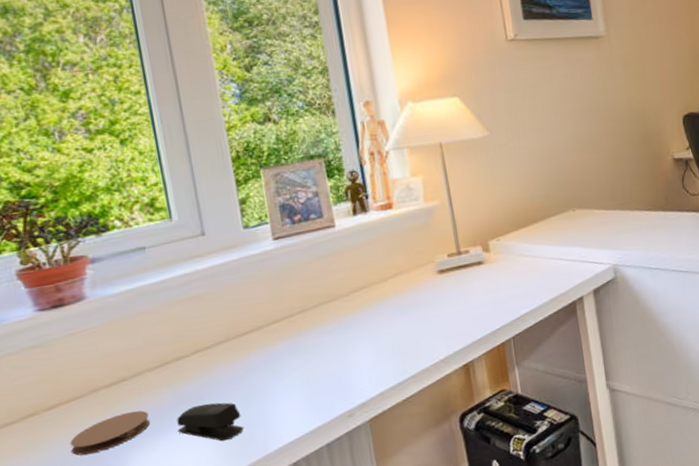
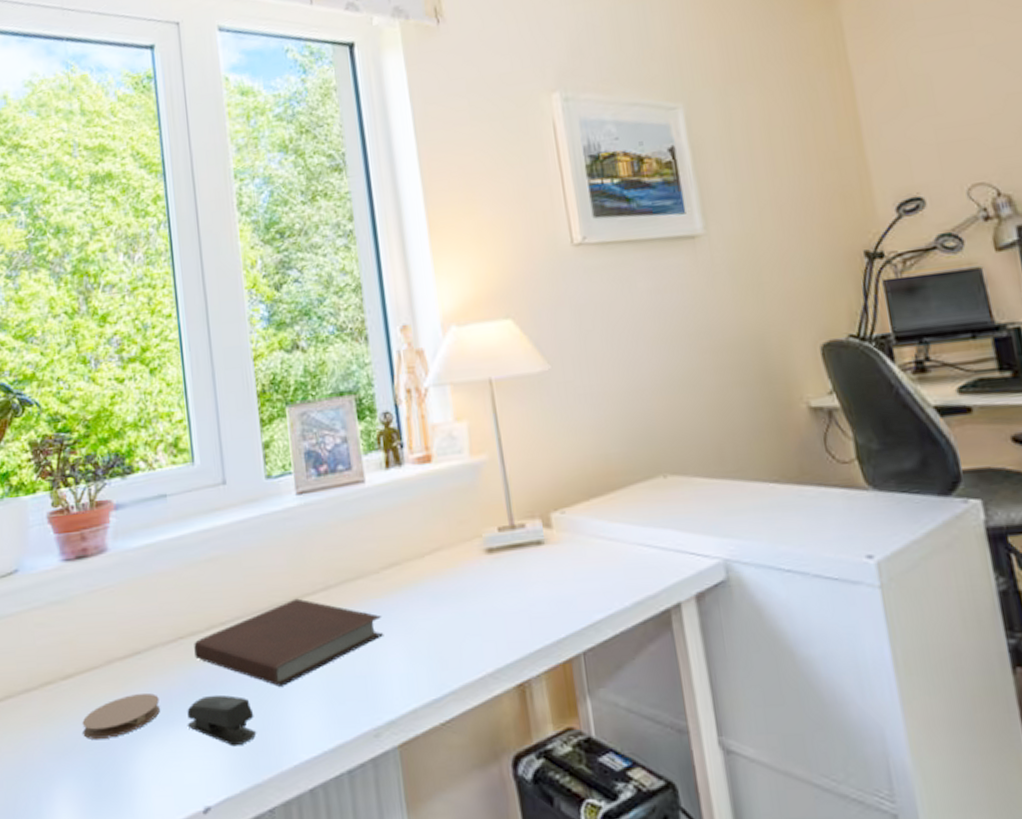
notebook: none [180,321,355,391] -> present [194,598,384,687]

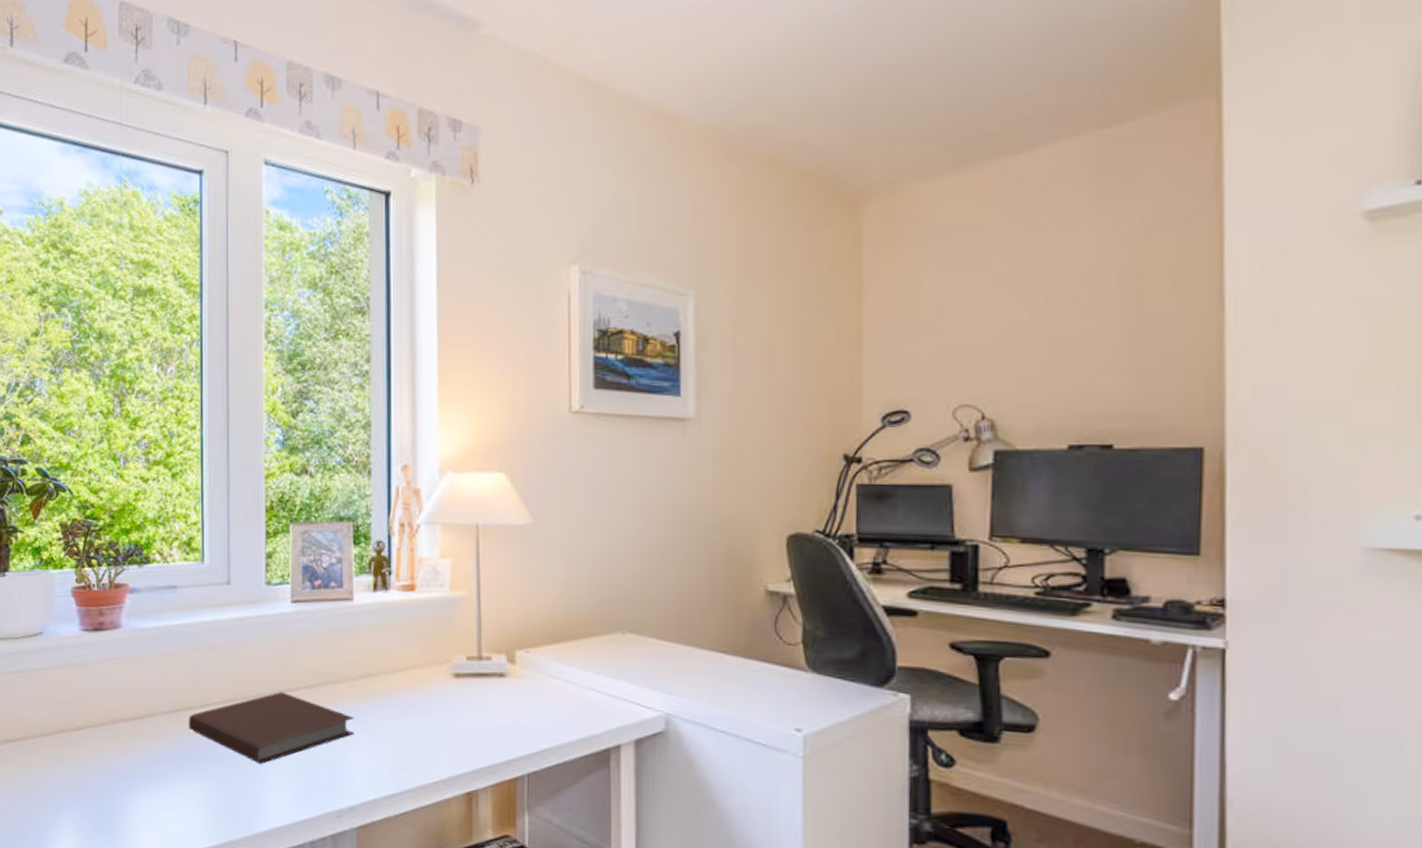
coaster: present [82,693,160,739] -> none [88,751,155,785]
stapler: present [187,694,257,747] -> none [177,762,236,807]

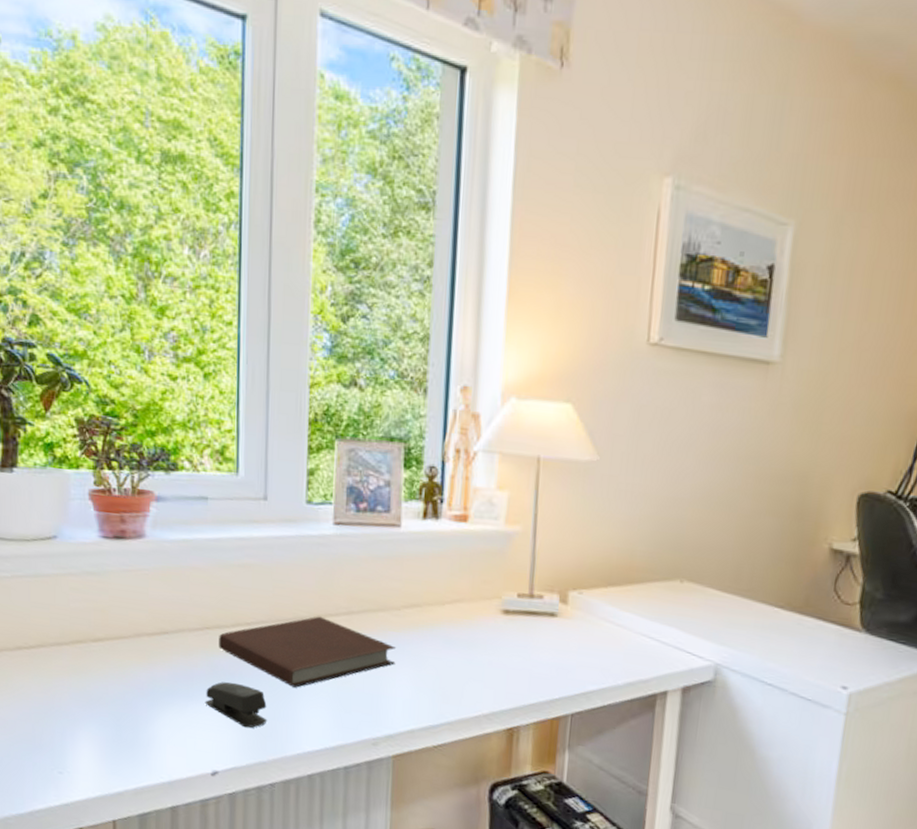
stapler: none [177,762,236,807] -> present [205,681,268,728]

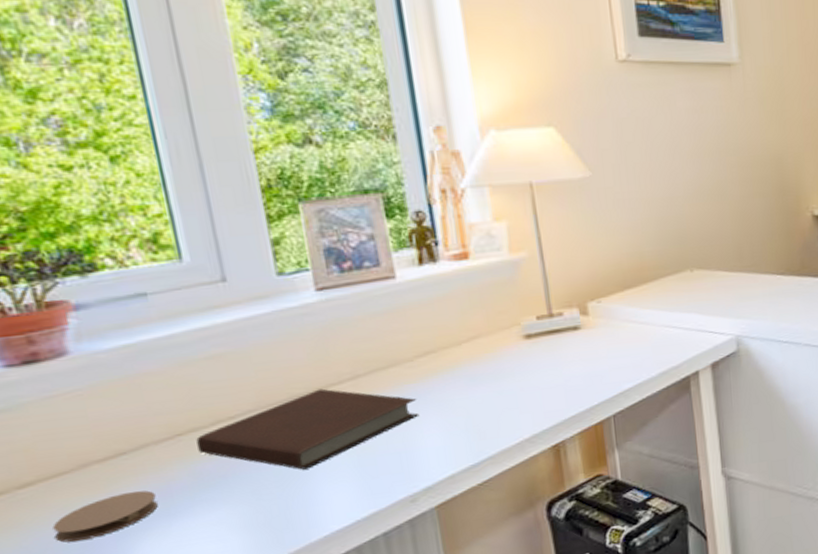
coaster: none [108,666,181,699] -> present [52,490,158,542]
stapler: present [205,681,268,728] -> none [192,483,280,528]

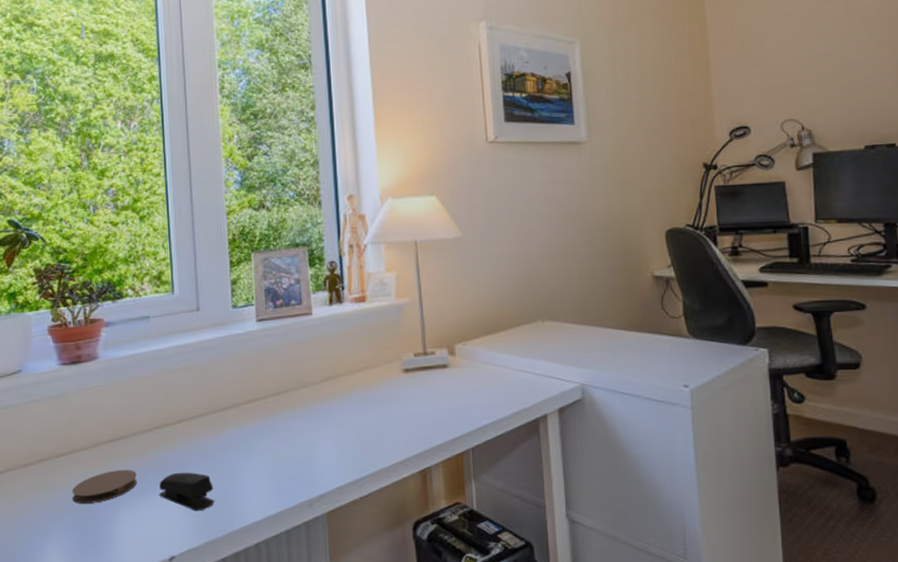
stapler: none [192,483,280,528] -> present [159,472,215,511]
notebook: present [196,388,420,470] -> none [167,401,320,467]

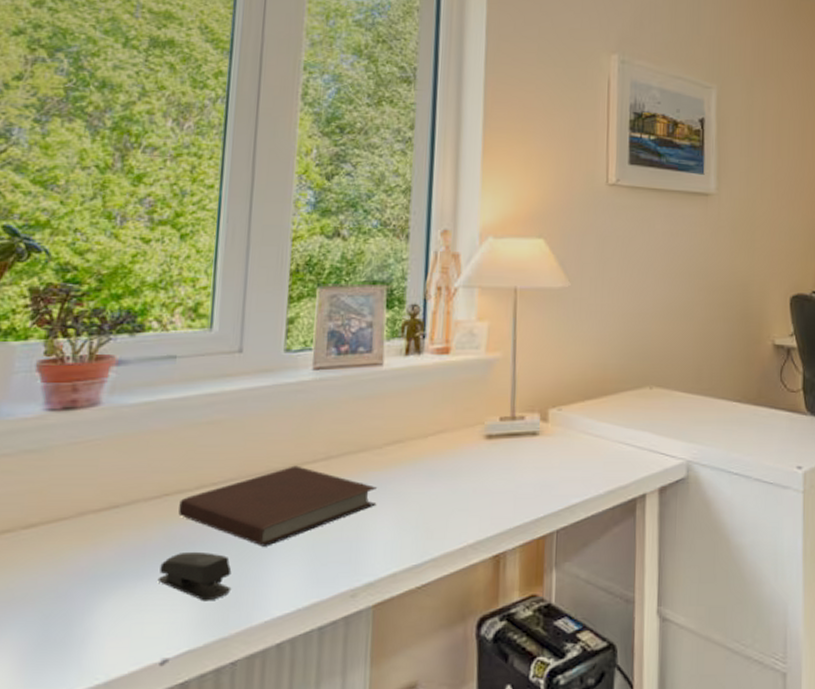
coaster: present [72,470,137,504] -> none [37,547,131,590]
notebook: none [167,401,320,467] -> present [178,465,378,546]

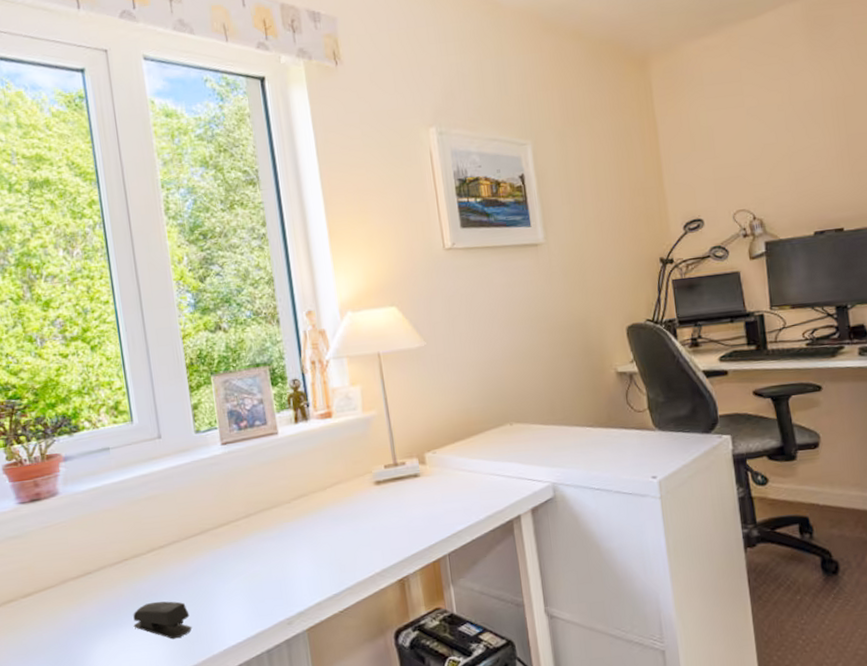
notebook: present [178,465,378,546] -> none [137,524,295,592]

